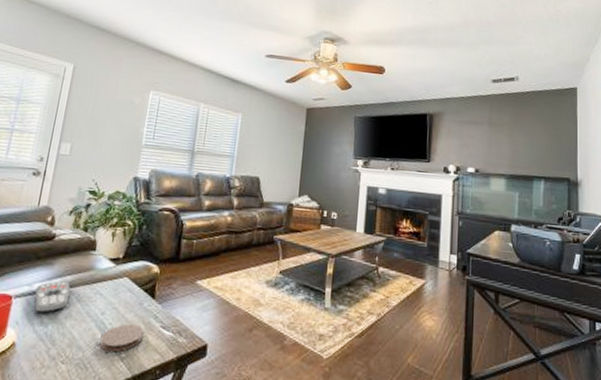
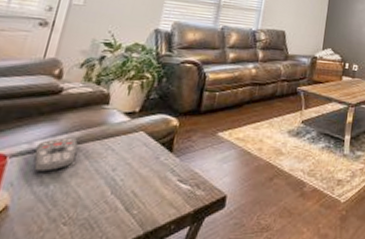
coaster: present [99,324,144,352] -> none [108,179,159,210]

